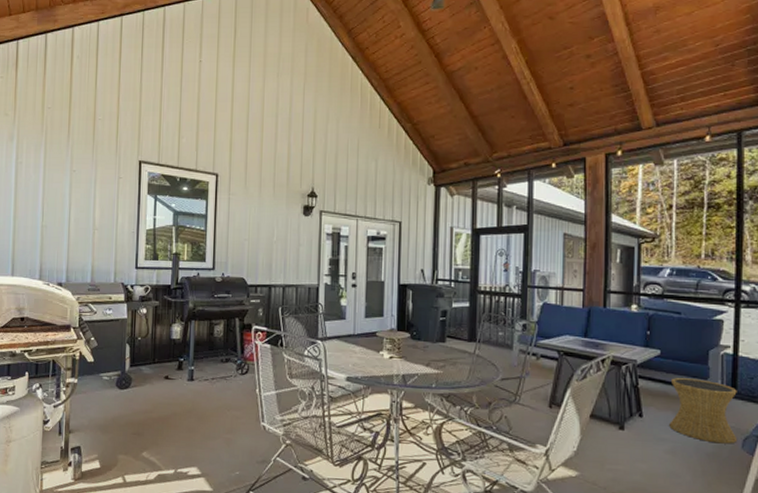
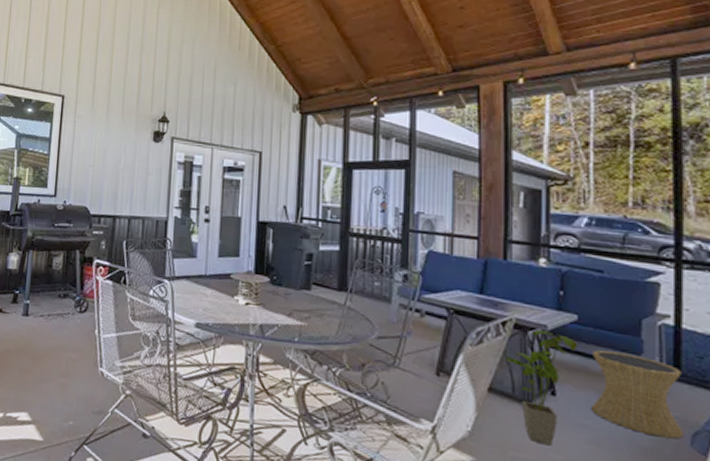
house plant: none [604,365,660,458] -> present [506,330,578,446]

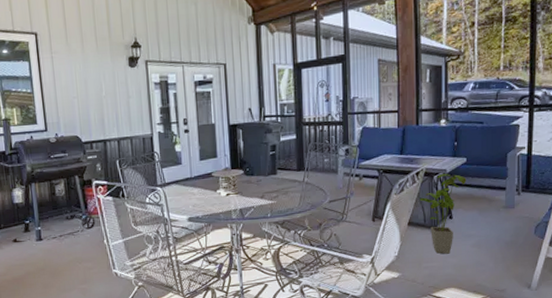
side table: present [591,350,685,439] -> none [475,179,531,233]

